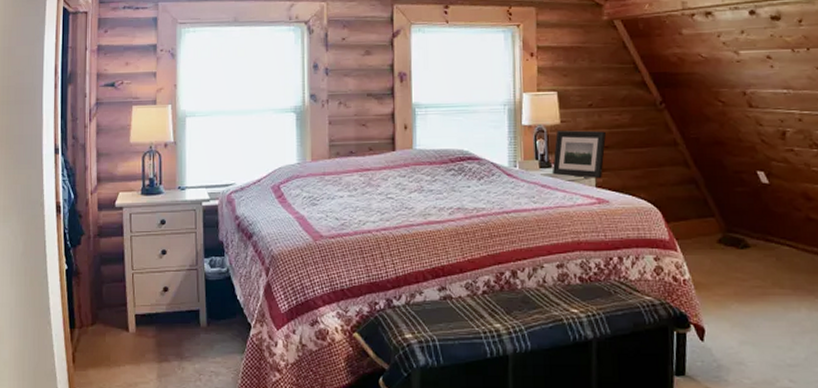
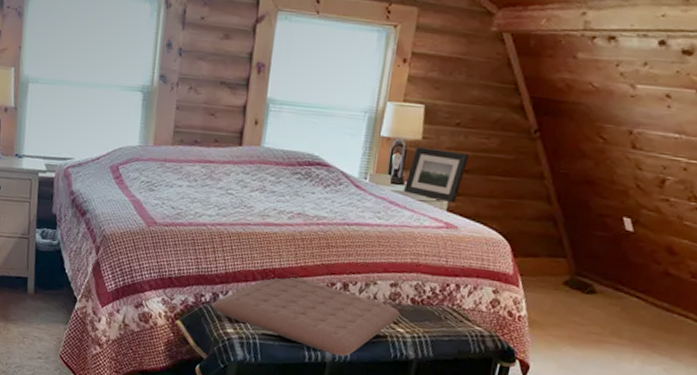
cushion: none [388,270,572,347] -> present [212,275,401,357]

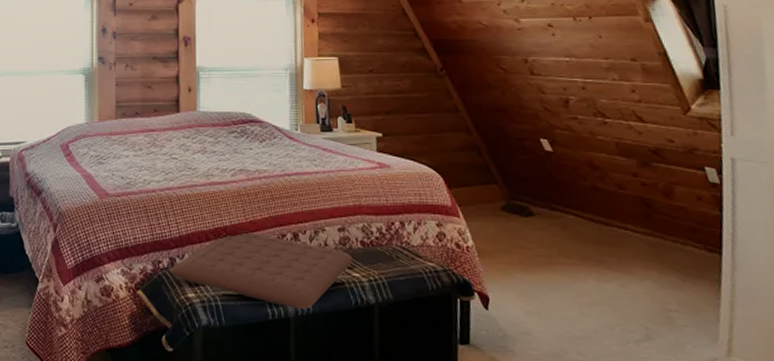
picture frame: present [403,147,470,204] -> none [333,95,387,144]

